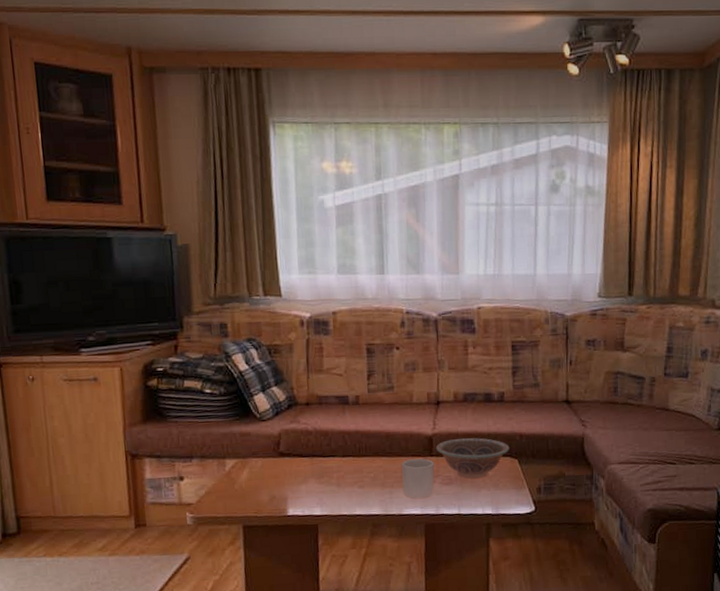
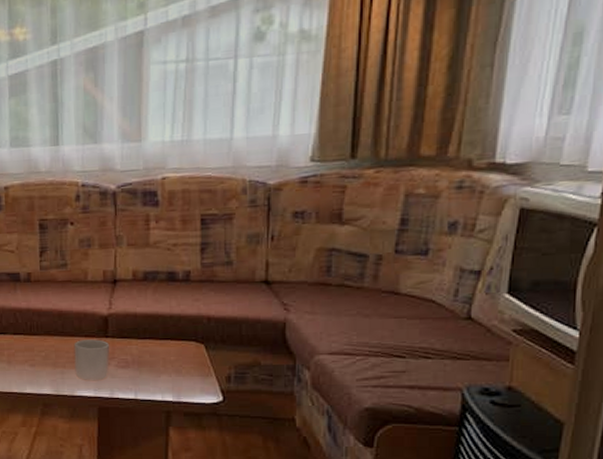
decorative bowl: present [435,438,510,479] -> none [111,319,195,363]

